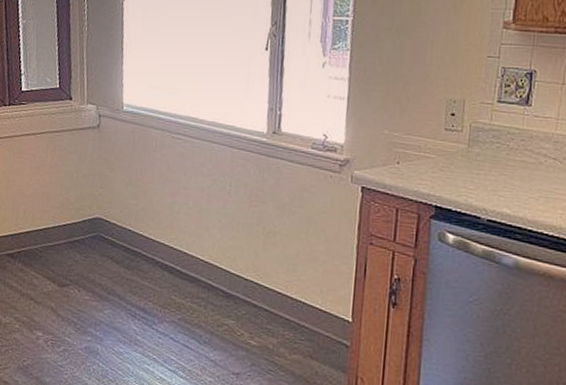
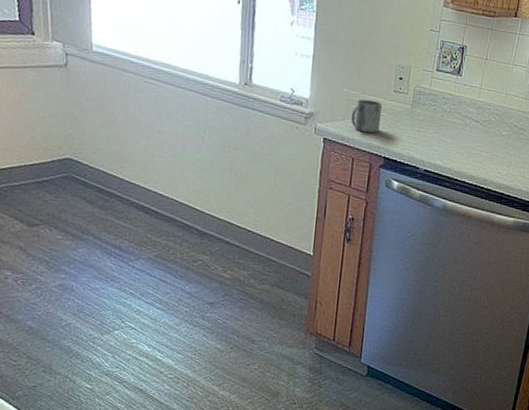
mug: none [393,140,430,179] -> present [351,99,382,133]

